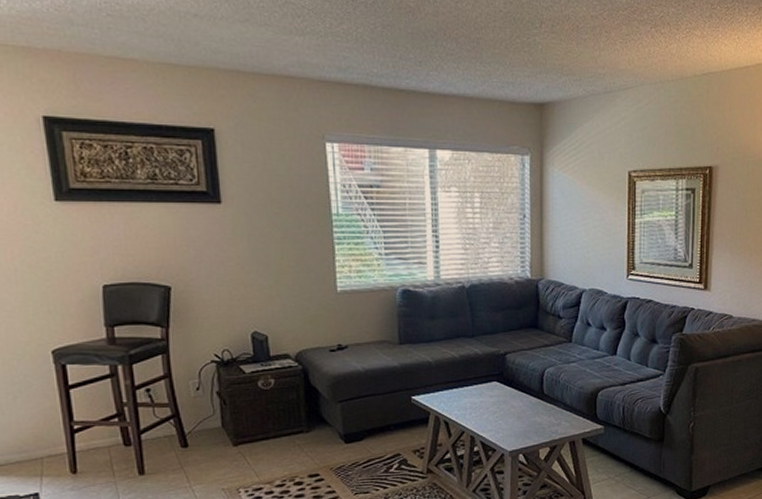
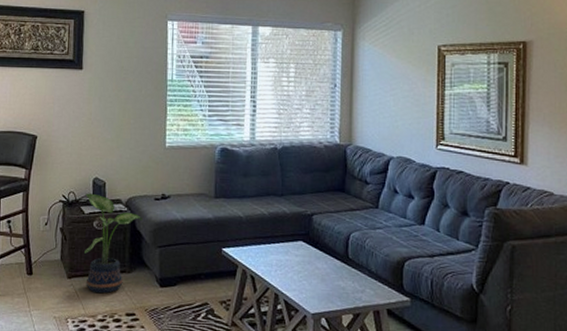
potted plant: none [243,349,317,458] -> present [85,193,143,294]

